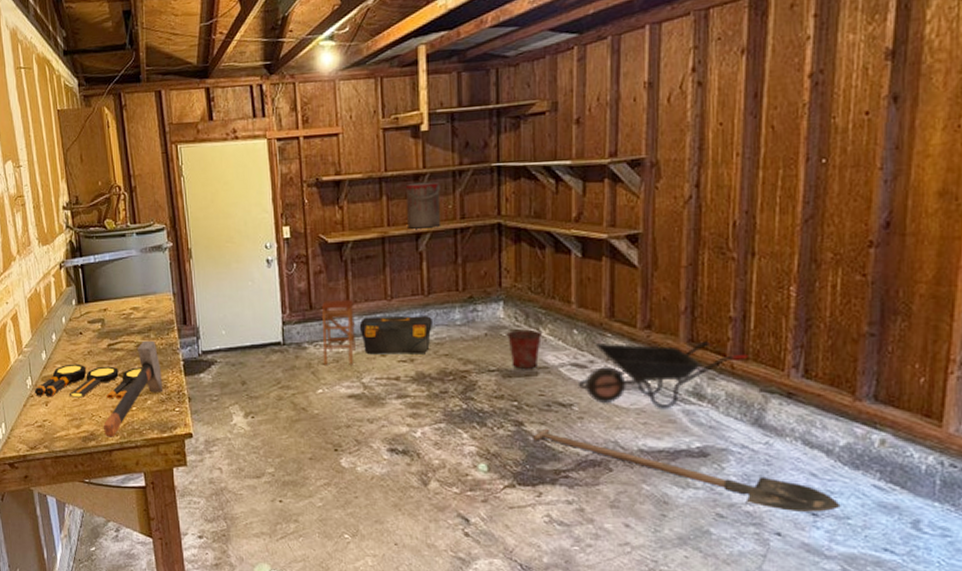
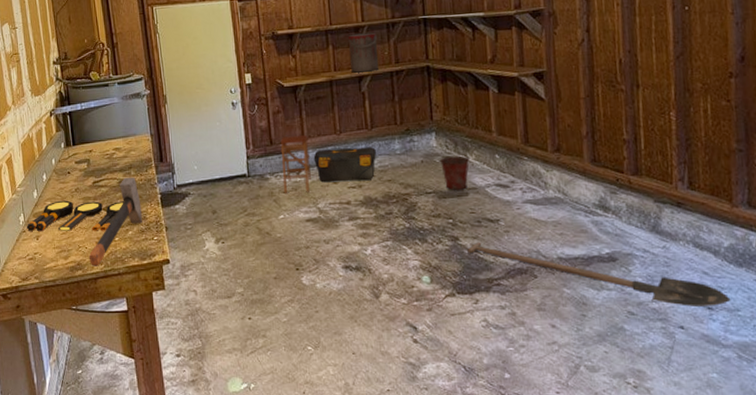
wheelbarrow: present [579,341,748,409] -> none [503,160,642,221]

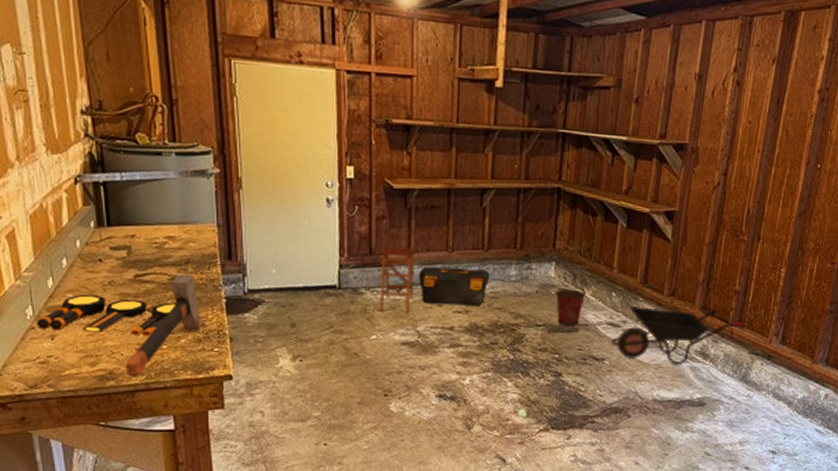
paint can: present [348,32,380,73] -> none [474,137,509,185]
shovel: present [467,242,731,306] -> none [568,379,792,451]
wheelbarrow: none [503,160,642,221] -> present [612,306,744,366]

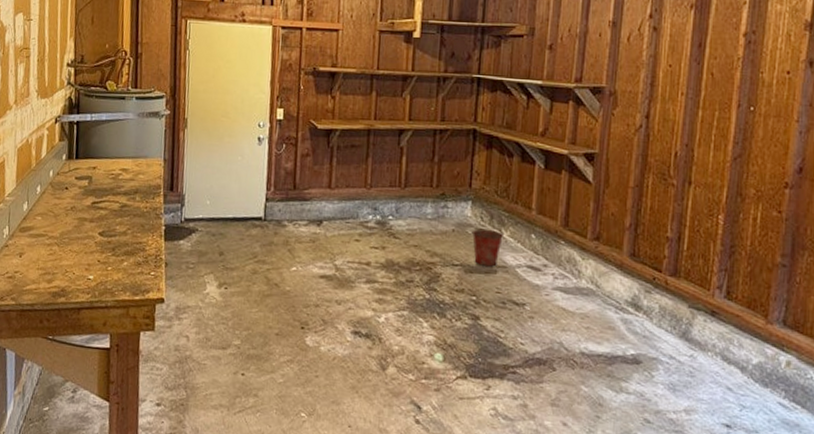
clamp: present [36,294,176,336] -> none [10,217,123,258]
hammer: present [125,273,199,377] -> none [75,202,142,296]
step ladder: present [379,247,415,313] -> none [300,182,336,247]
toolbox: present [418,267,489,307] -> none [338,202,406,243]
wheelbarrow: present [612,306,744,366] -> none [532,249,680,317]

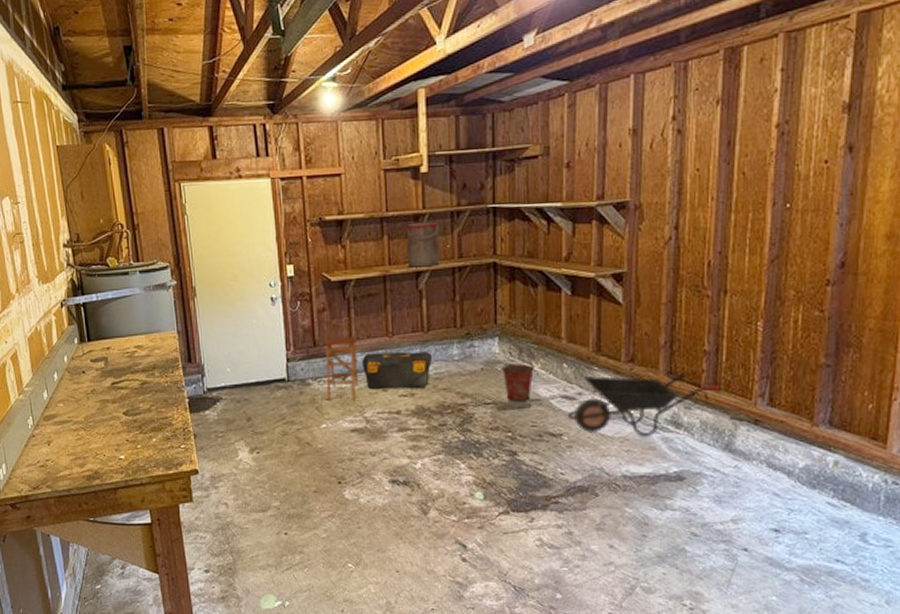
step ladder: none [300,182,336,247] -> present [324,337,359,400]
toolbox: none [338,202,406,243] -> present [361,352,432,390]
paint can: none [392,83,426,127] -> present [405,221,440,268]
wheelbarrow: none [532,249,680,317] -> present [568,373,720,437]

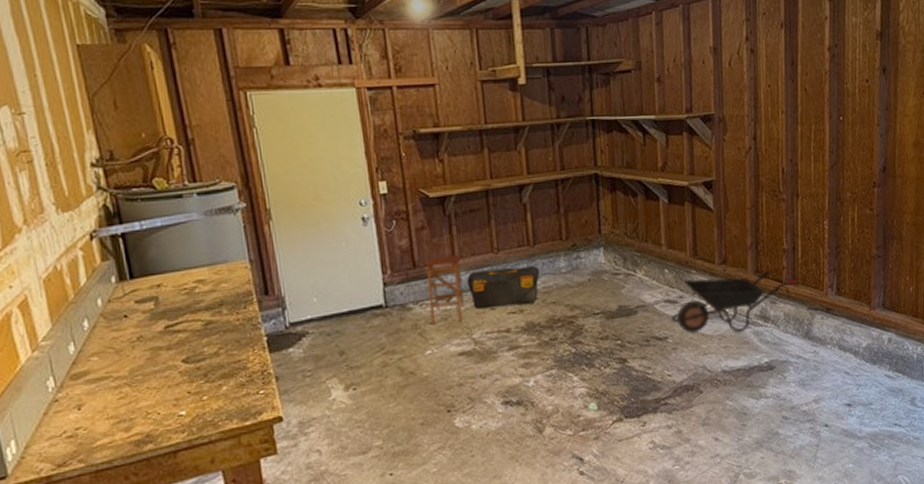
paint can: present [405,221,440,268] -> none [506,134,543,181]
bucket: present [501,364,535,401] -> none [607,272,639,310]

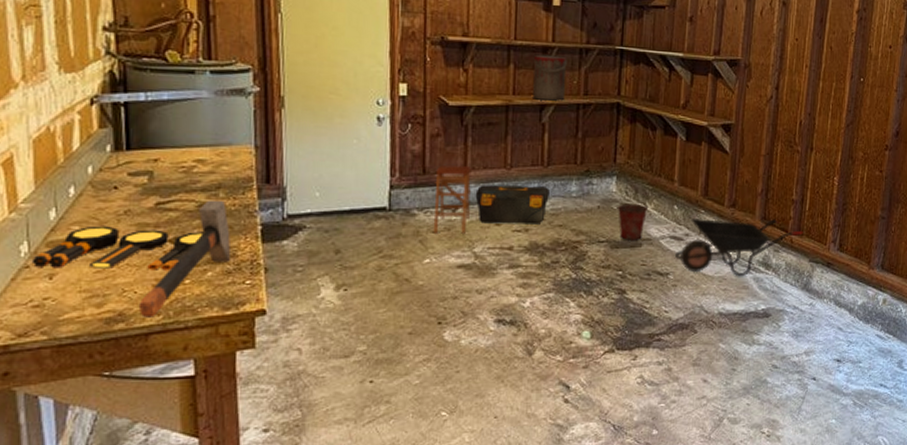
clamp: none [59,349,214,400] -> present [31,225,204,270]
hammer: none [162,316,242,437] -> present [138,200,231,318]
paint can: none [506,134,543,181] -> present [533,54,567,101]
bucket: none [607,272,639,310] -> present [616,203,649,240]

